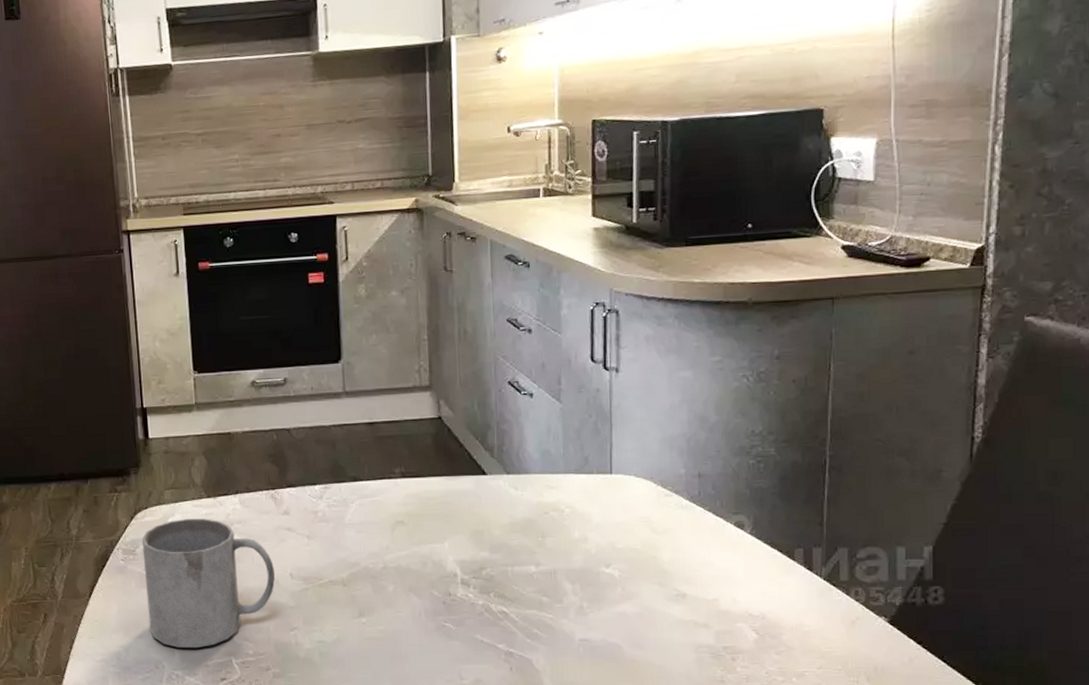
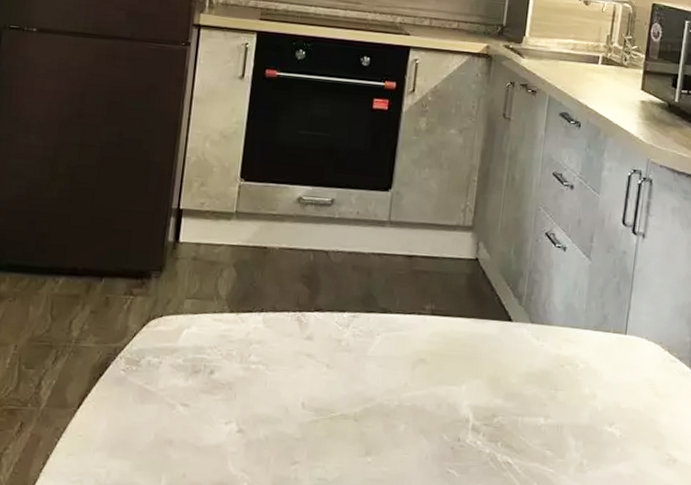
mug: present [141,518,276,649] -> none [139,332,287,476]

